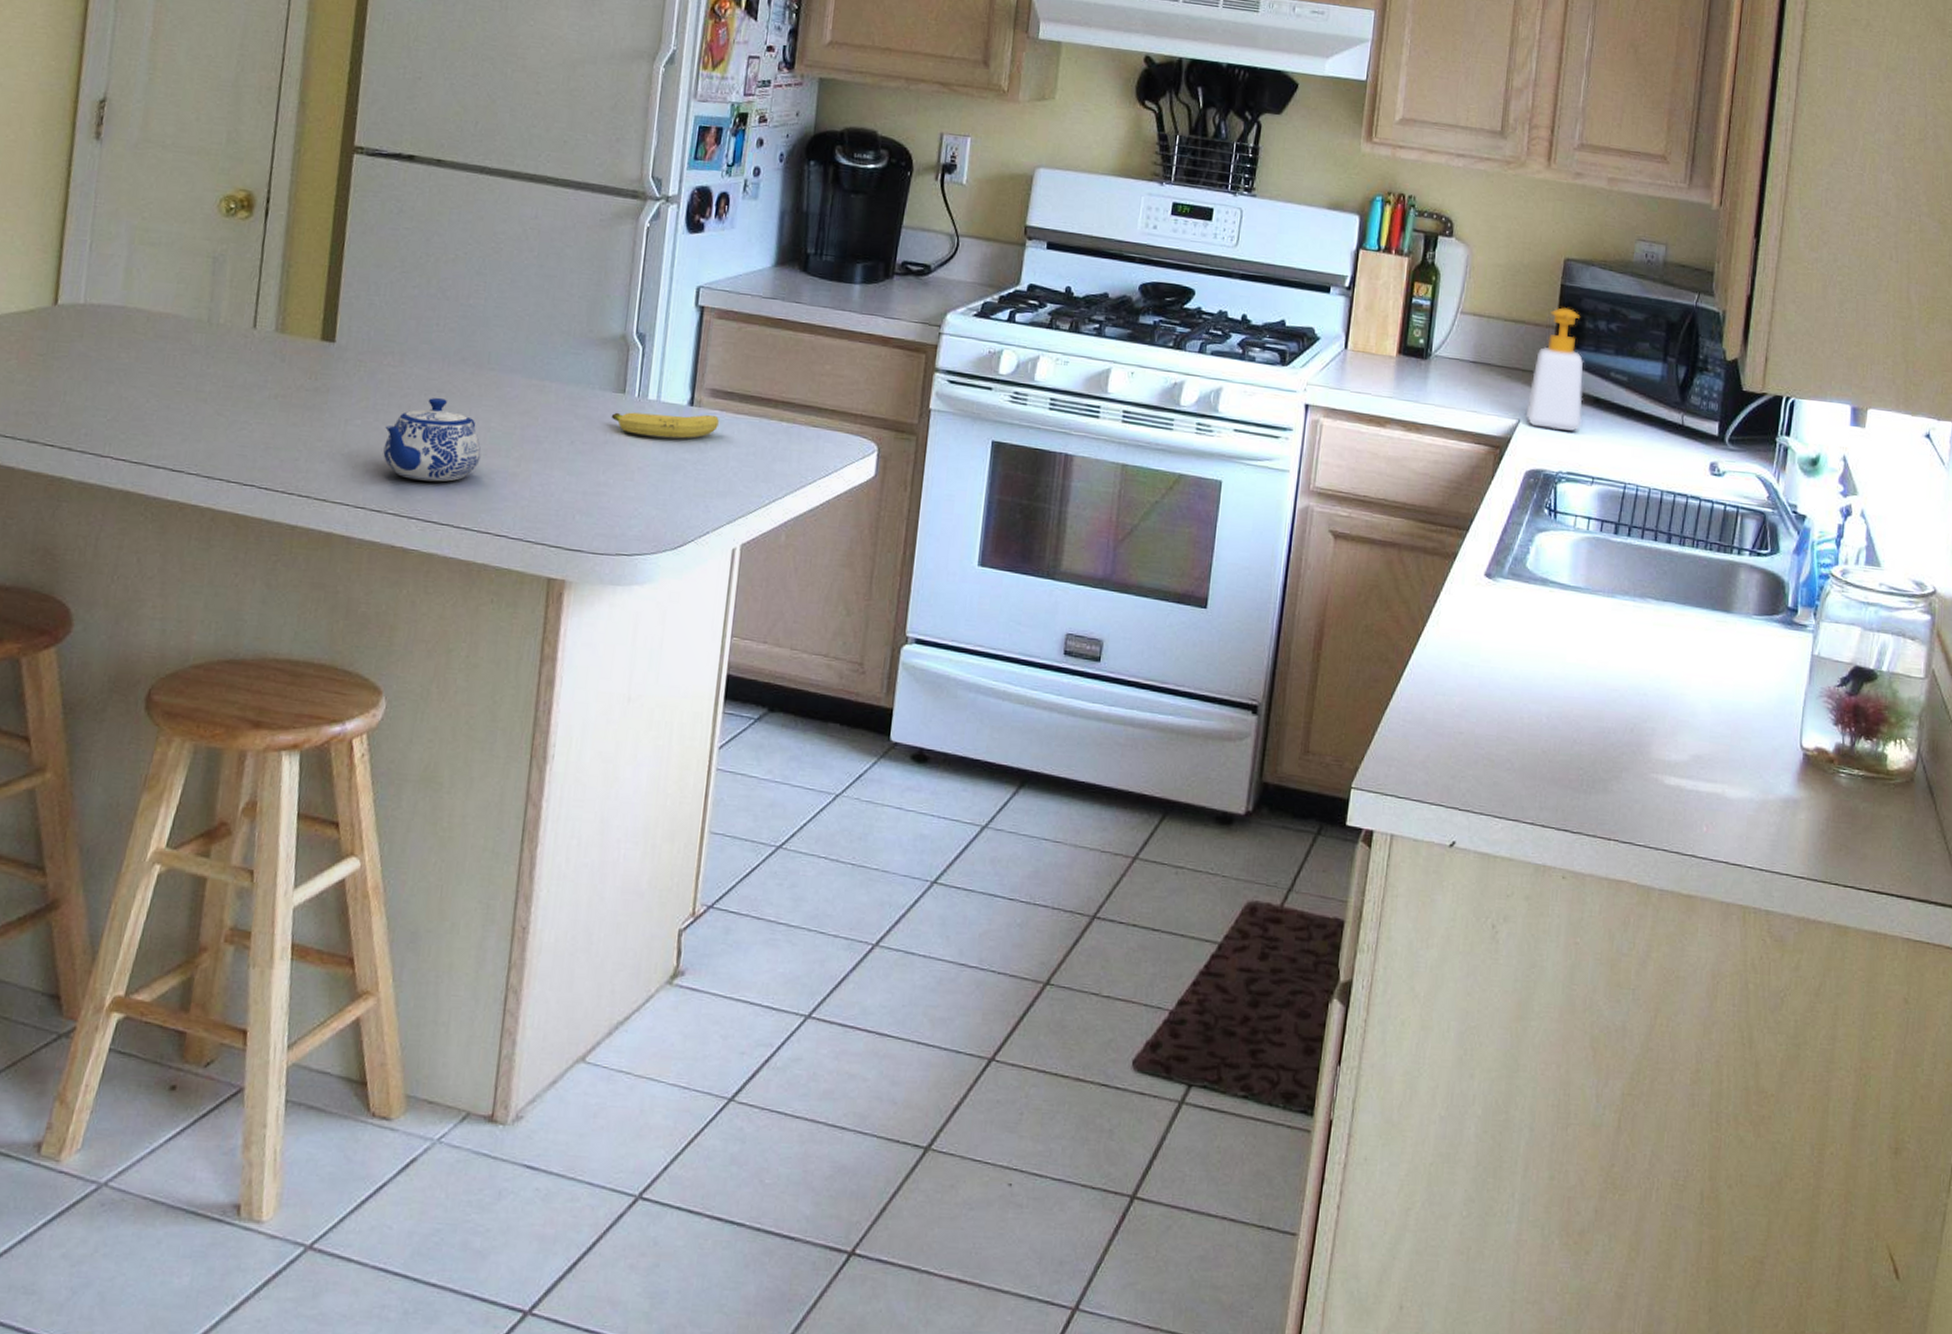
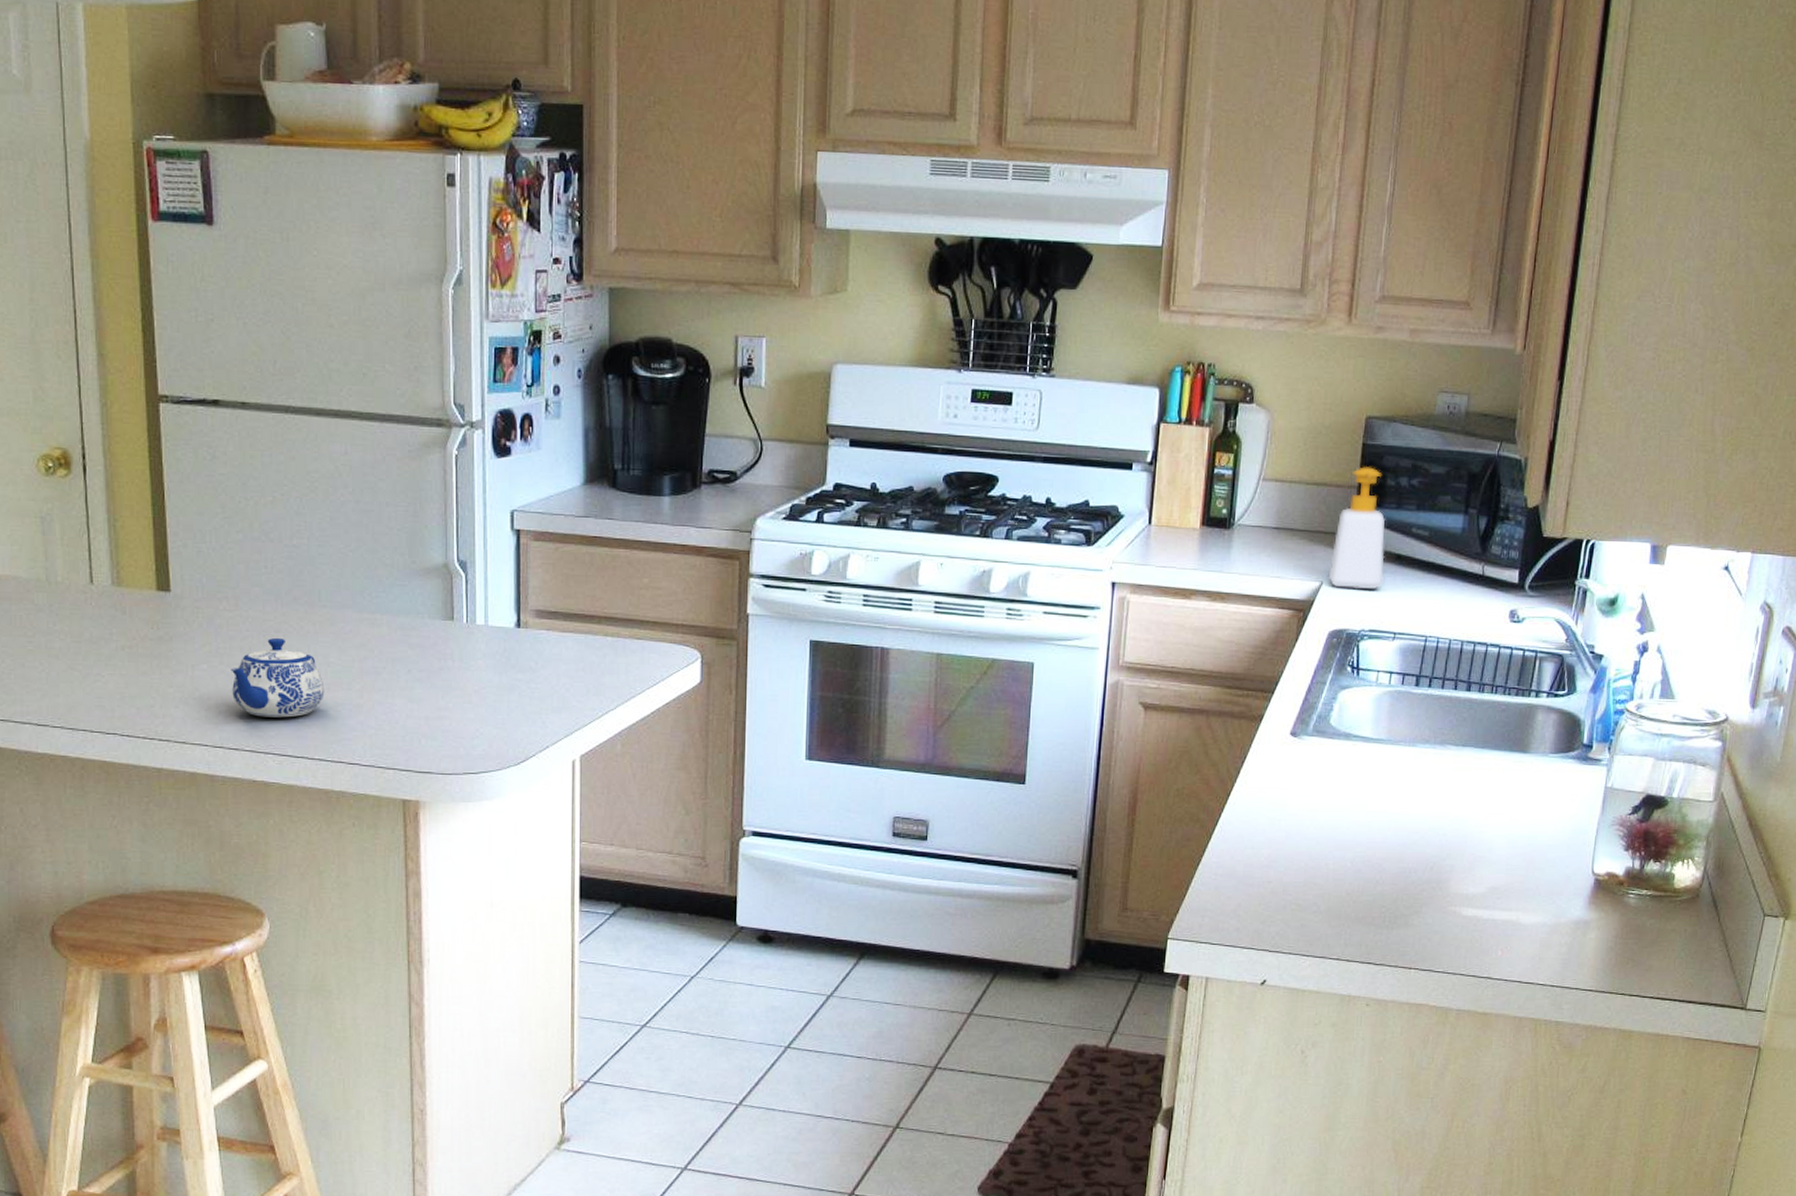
fruit: present [611,412,719,438] -> none [443,636,546,660]

